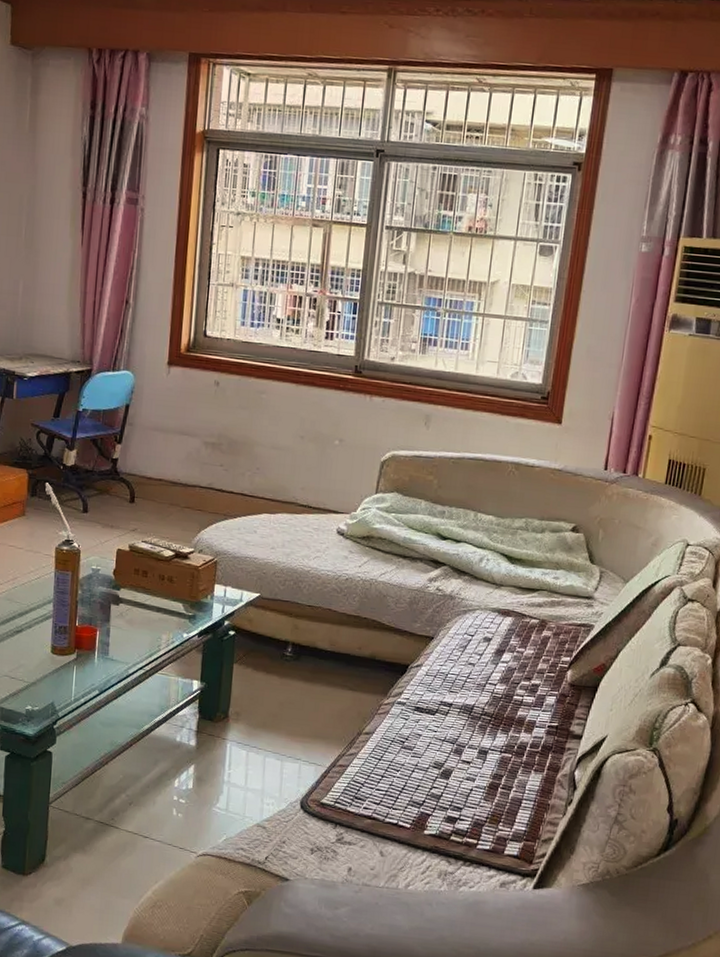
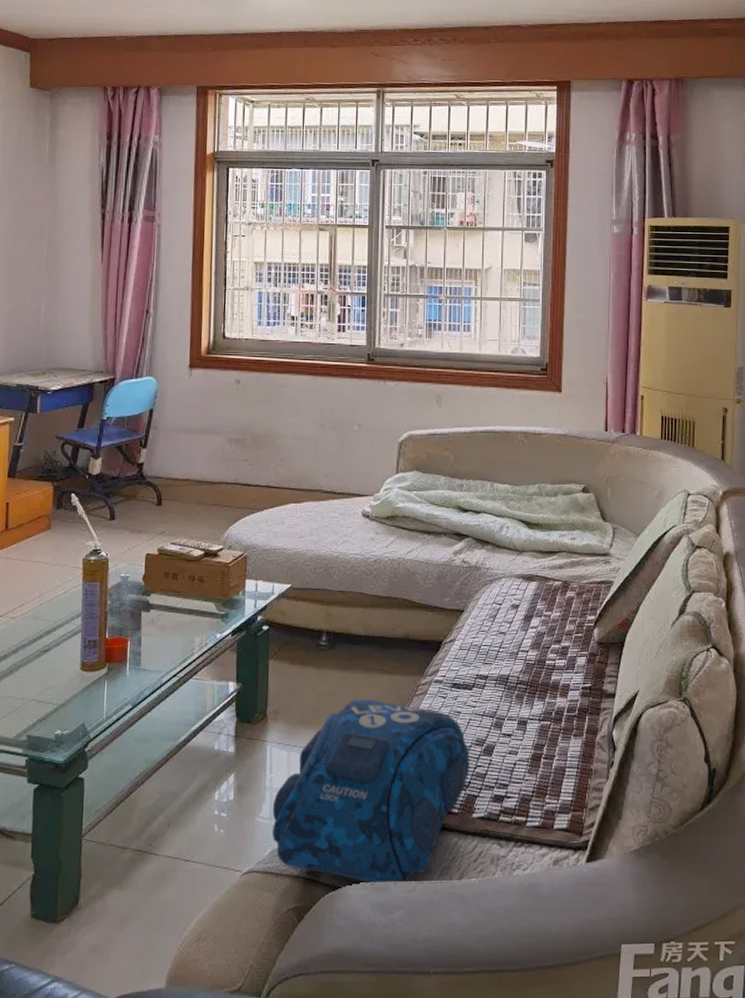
backpack: none [227,711,427,885] -> present [271,699,470,885]

